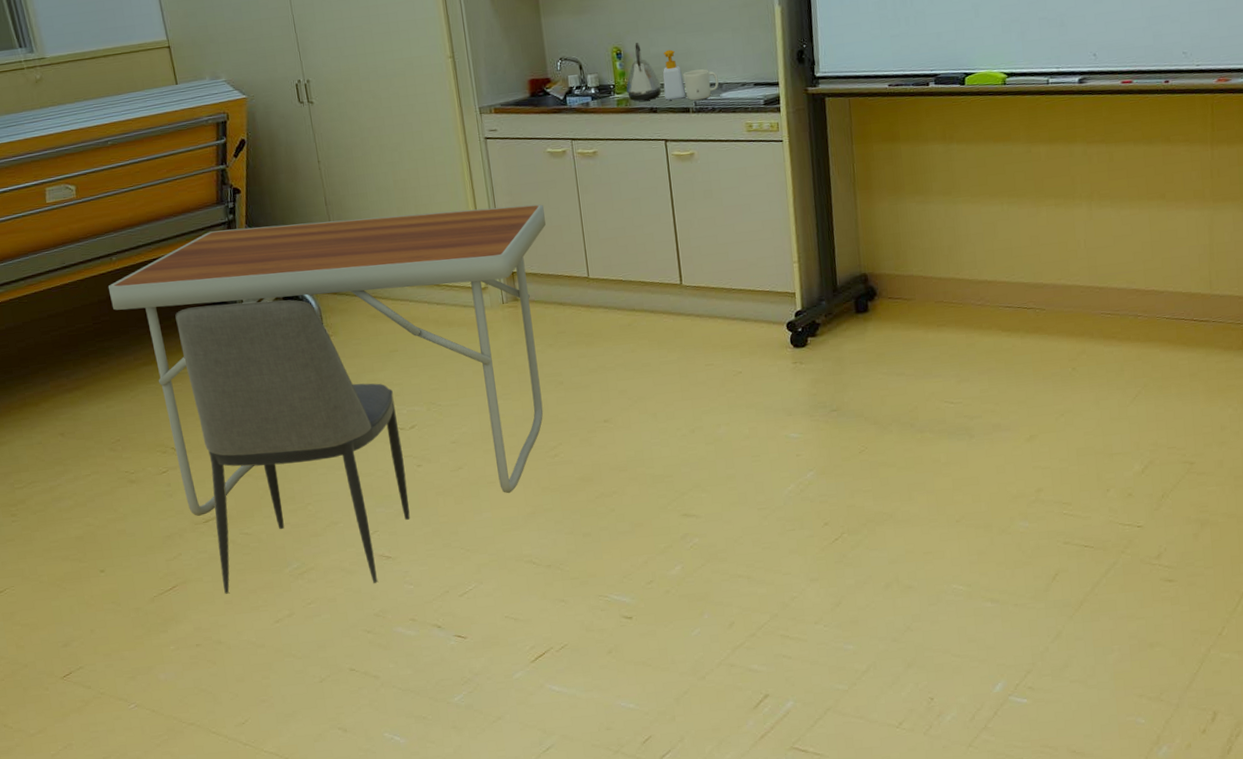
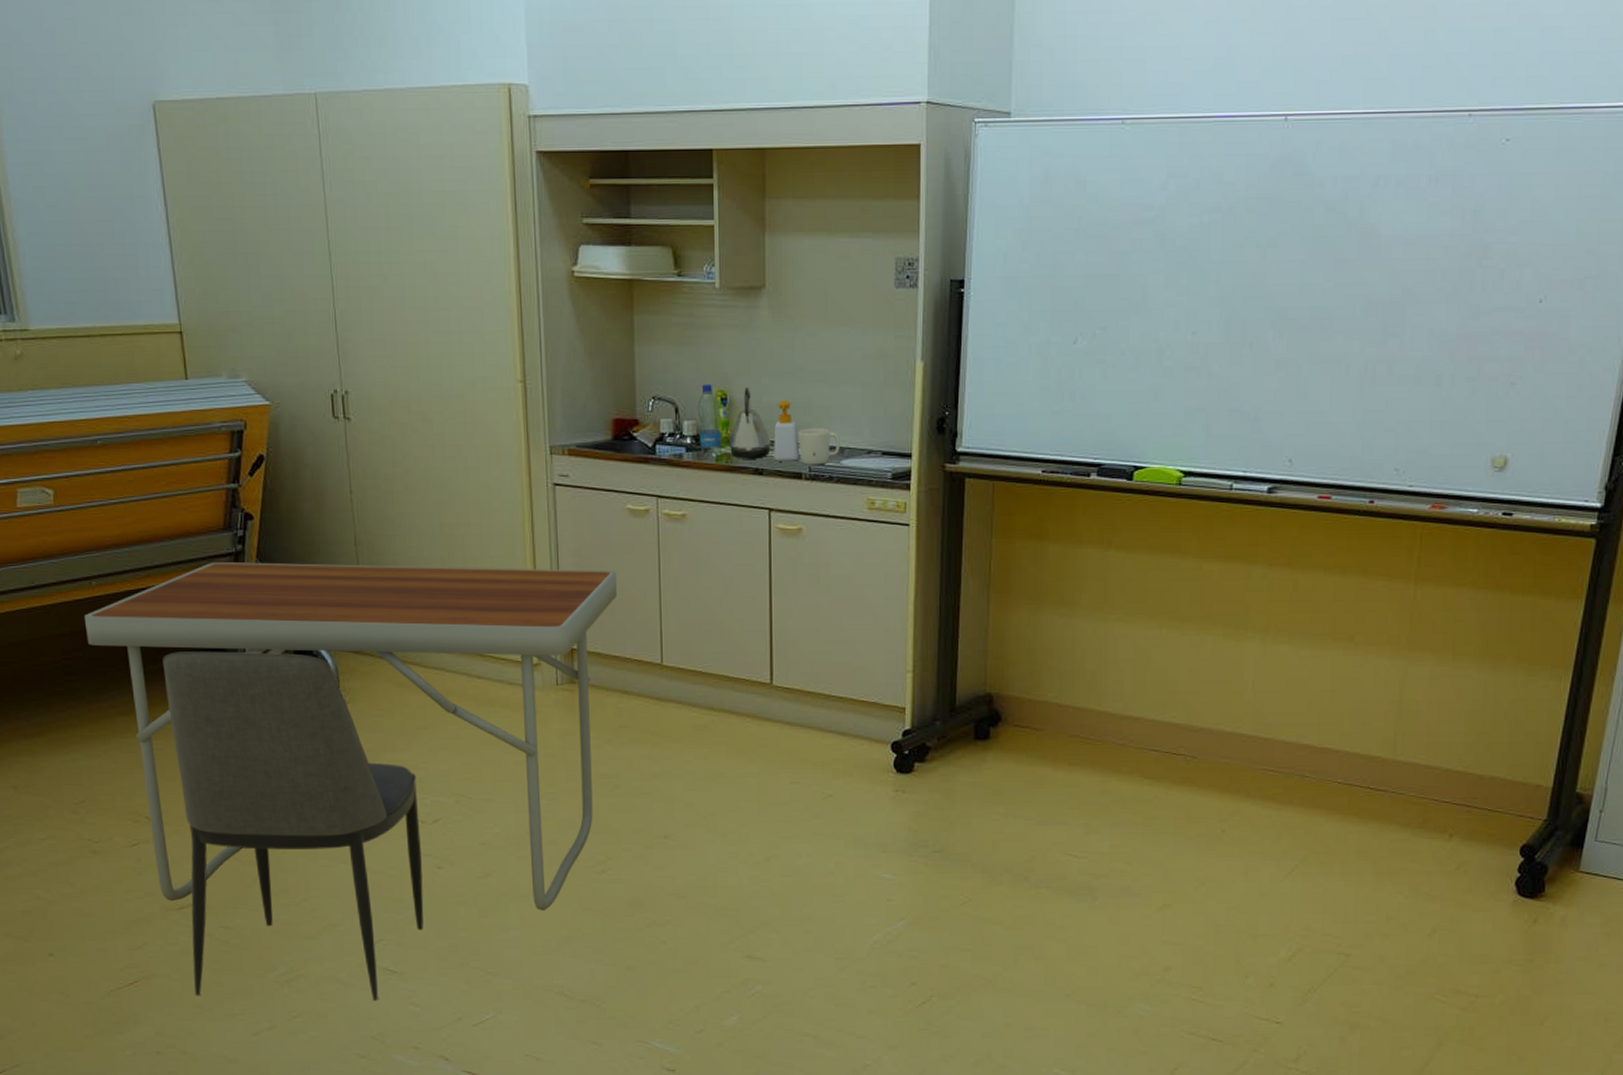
bottle: none [597,43,622,104] -> present [697,384,722,458]

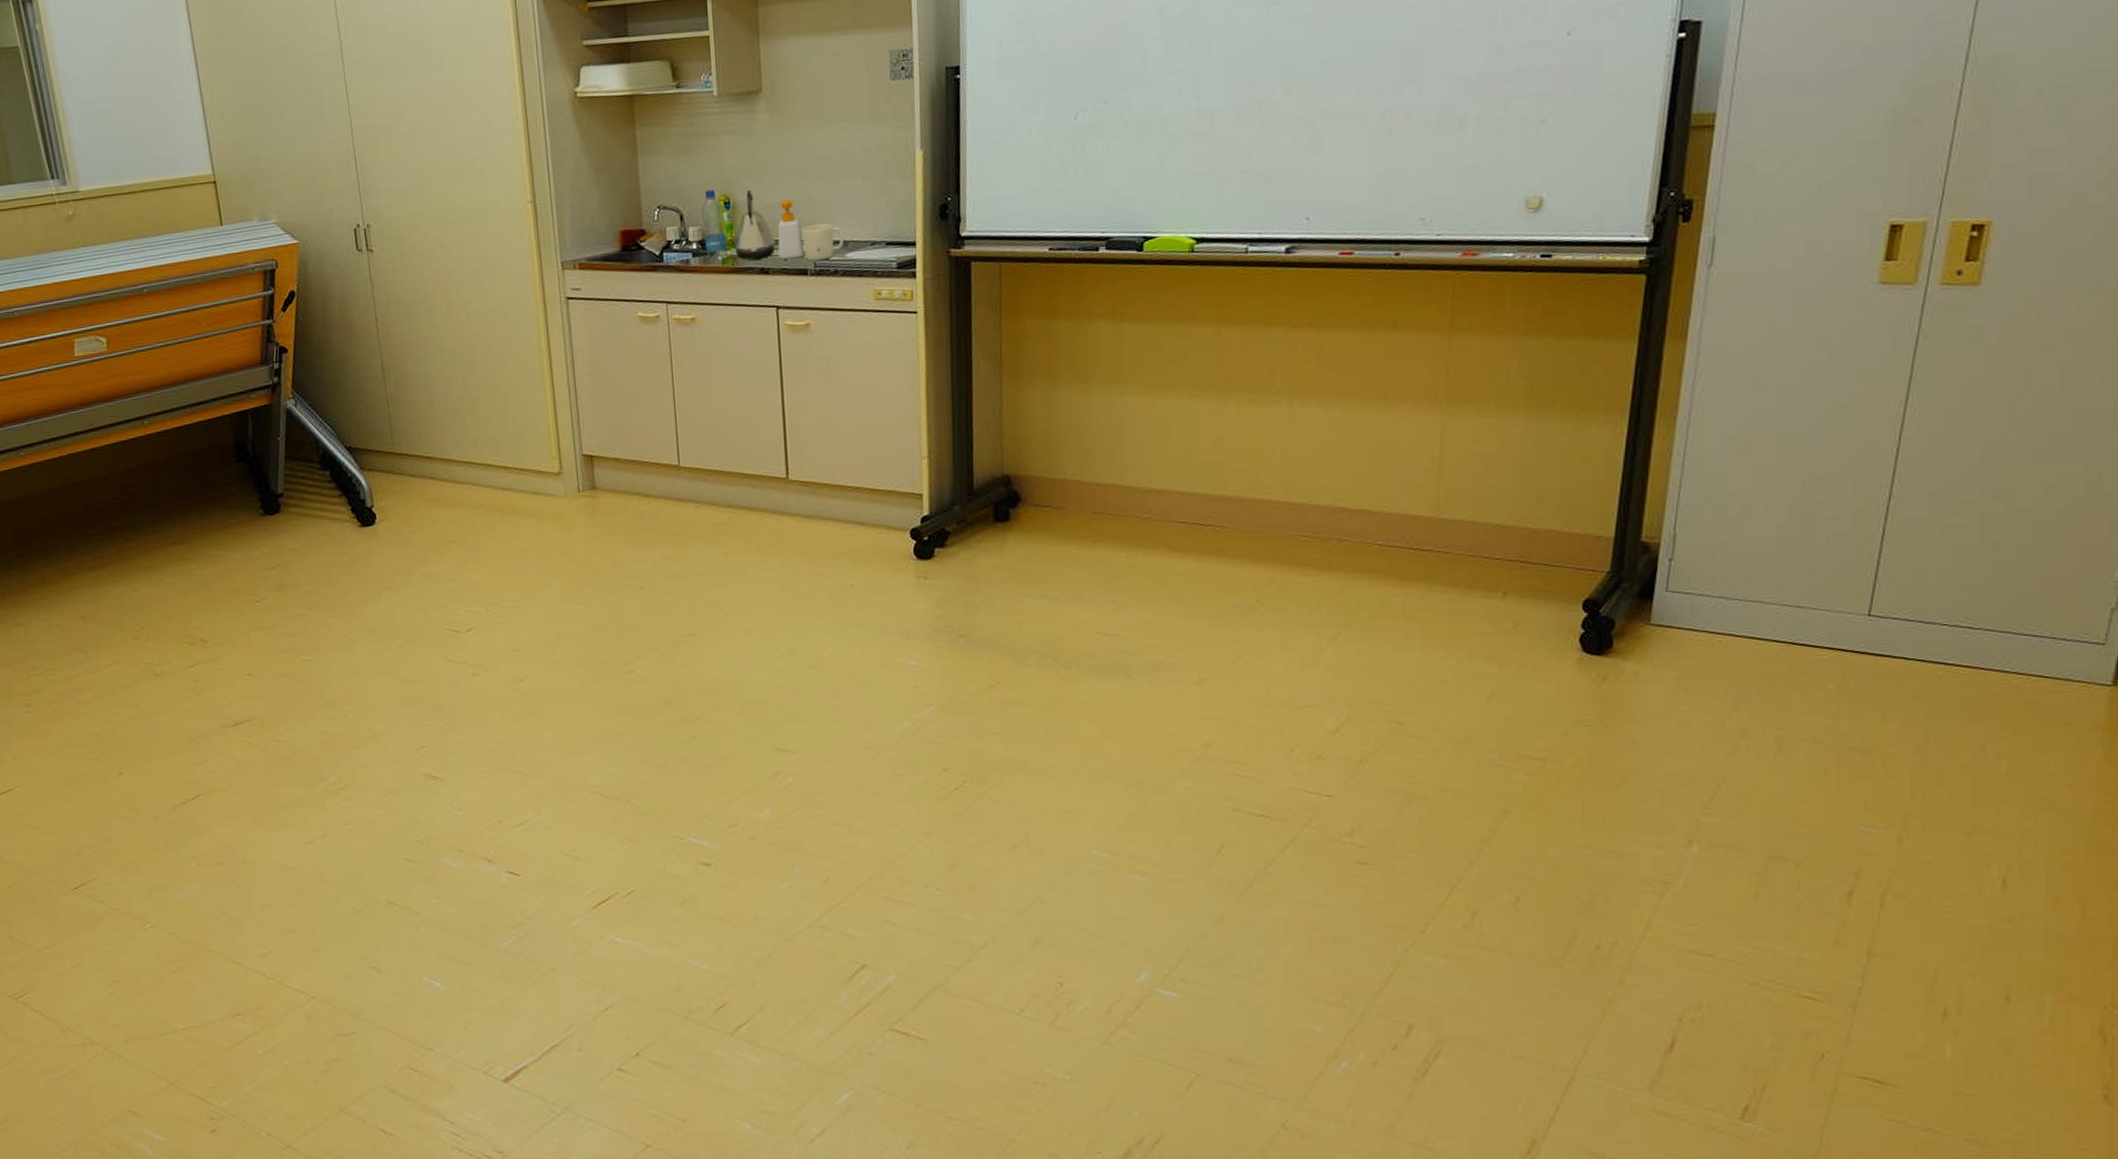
folding table: present [84,562,617,911] -> none [138,377,632,718]
chair: present [162,651,424,1000] -> none [210,477,462,808]

